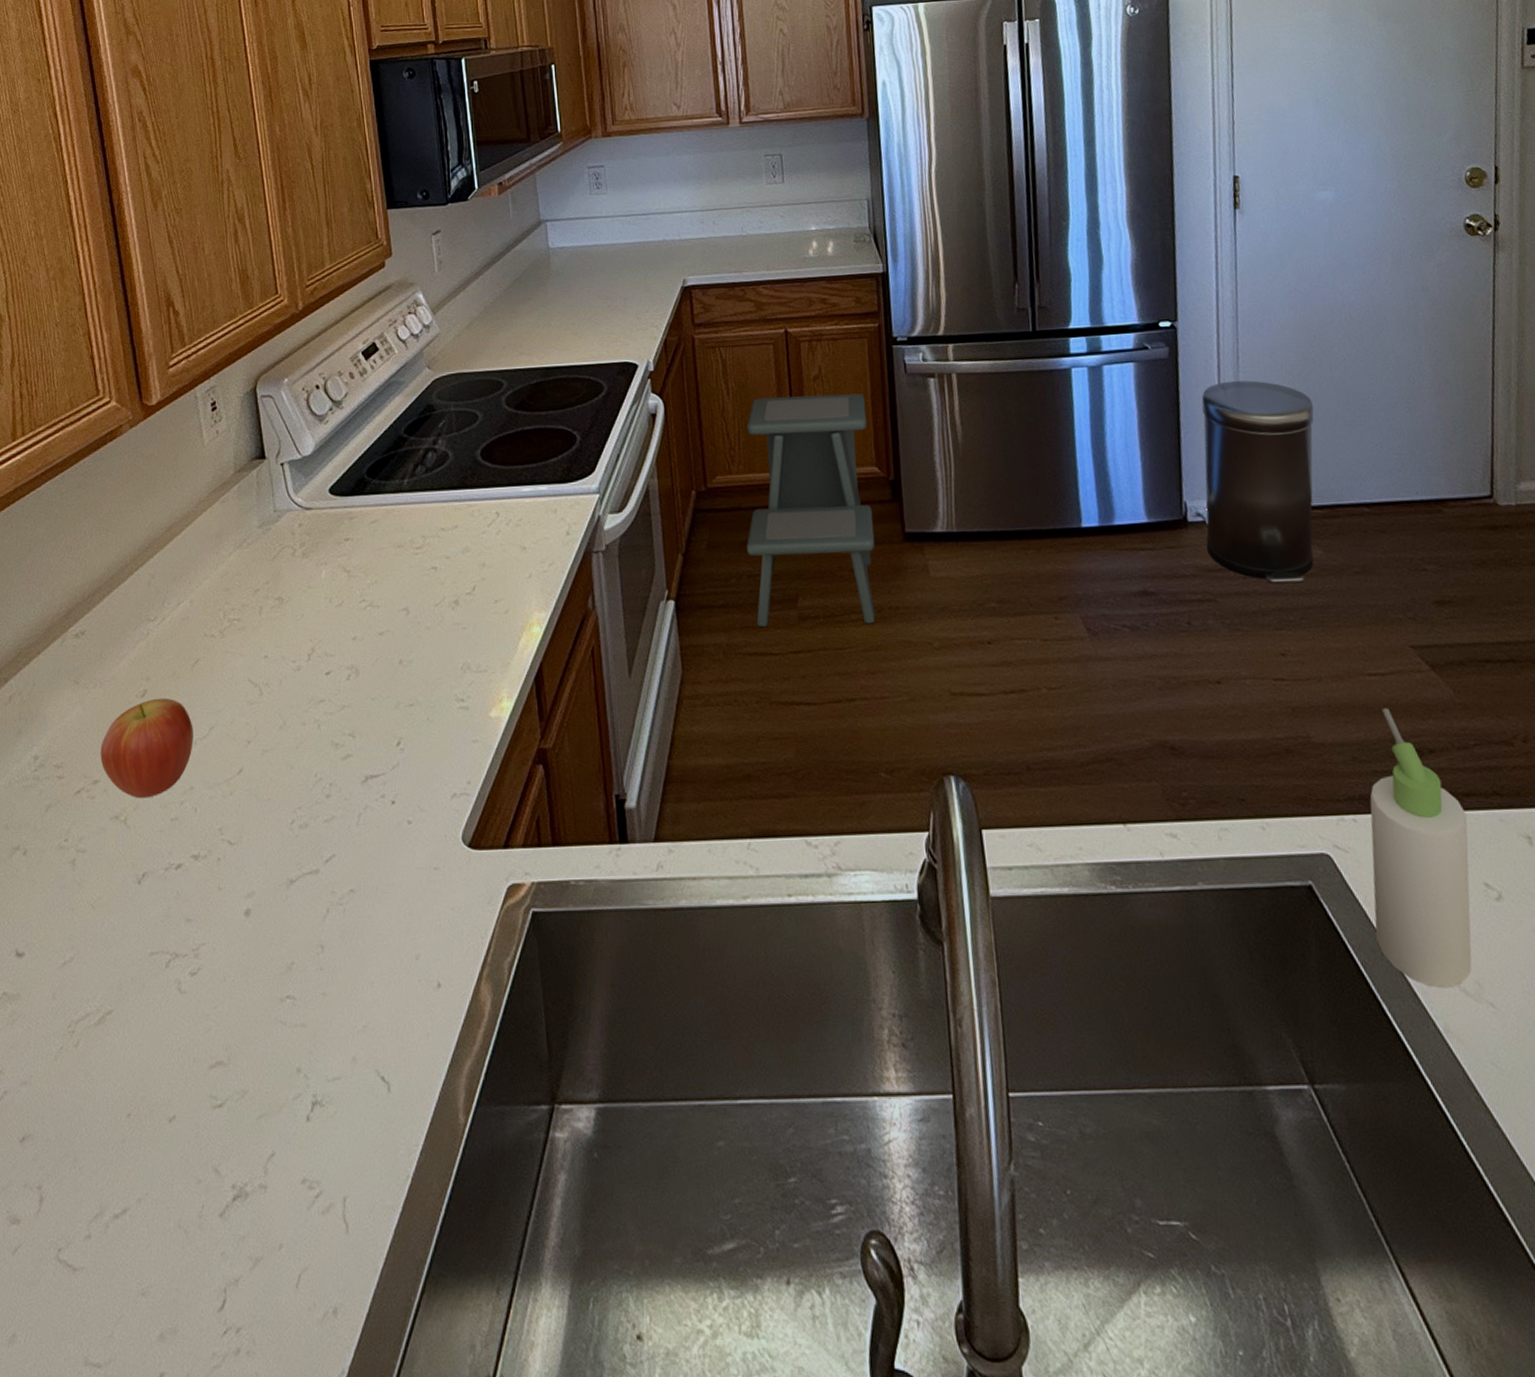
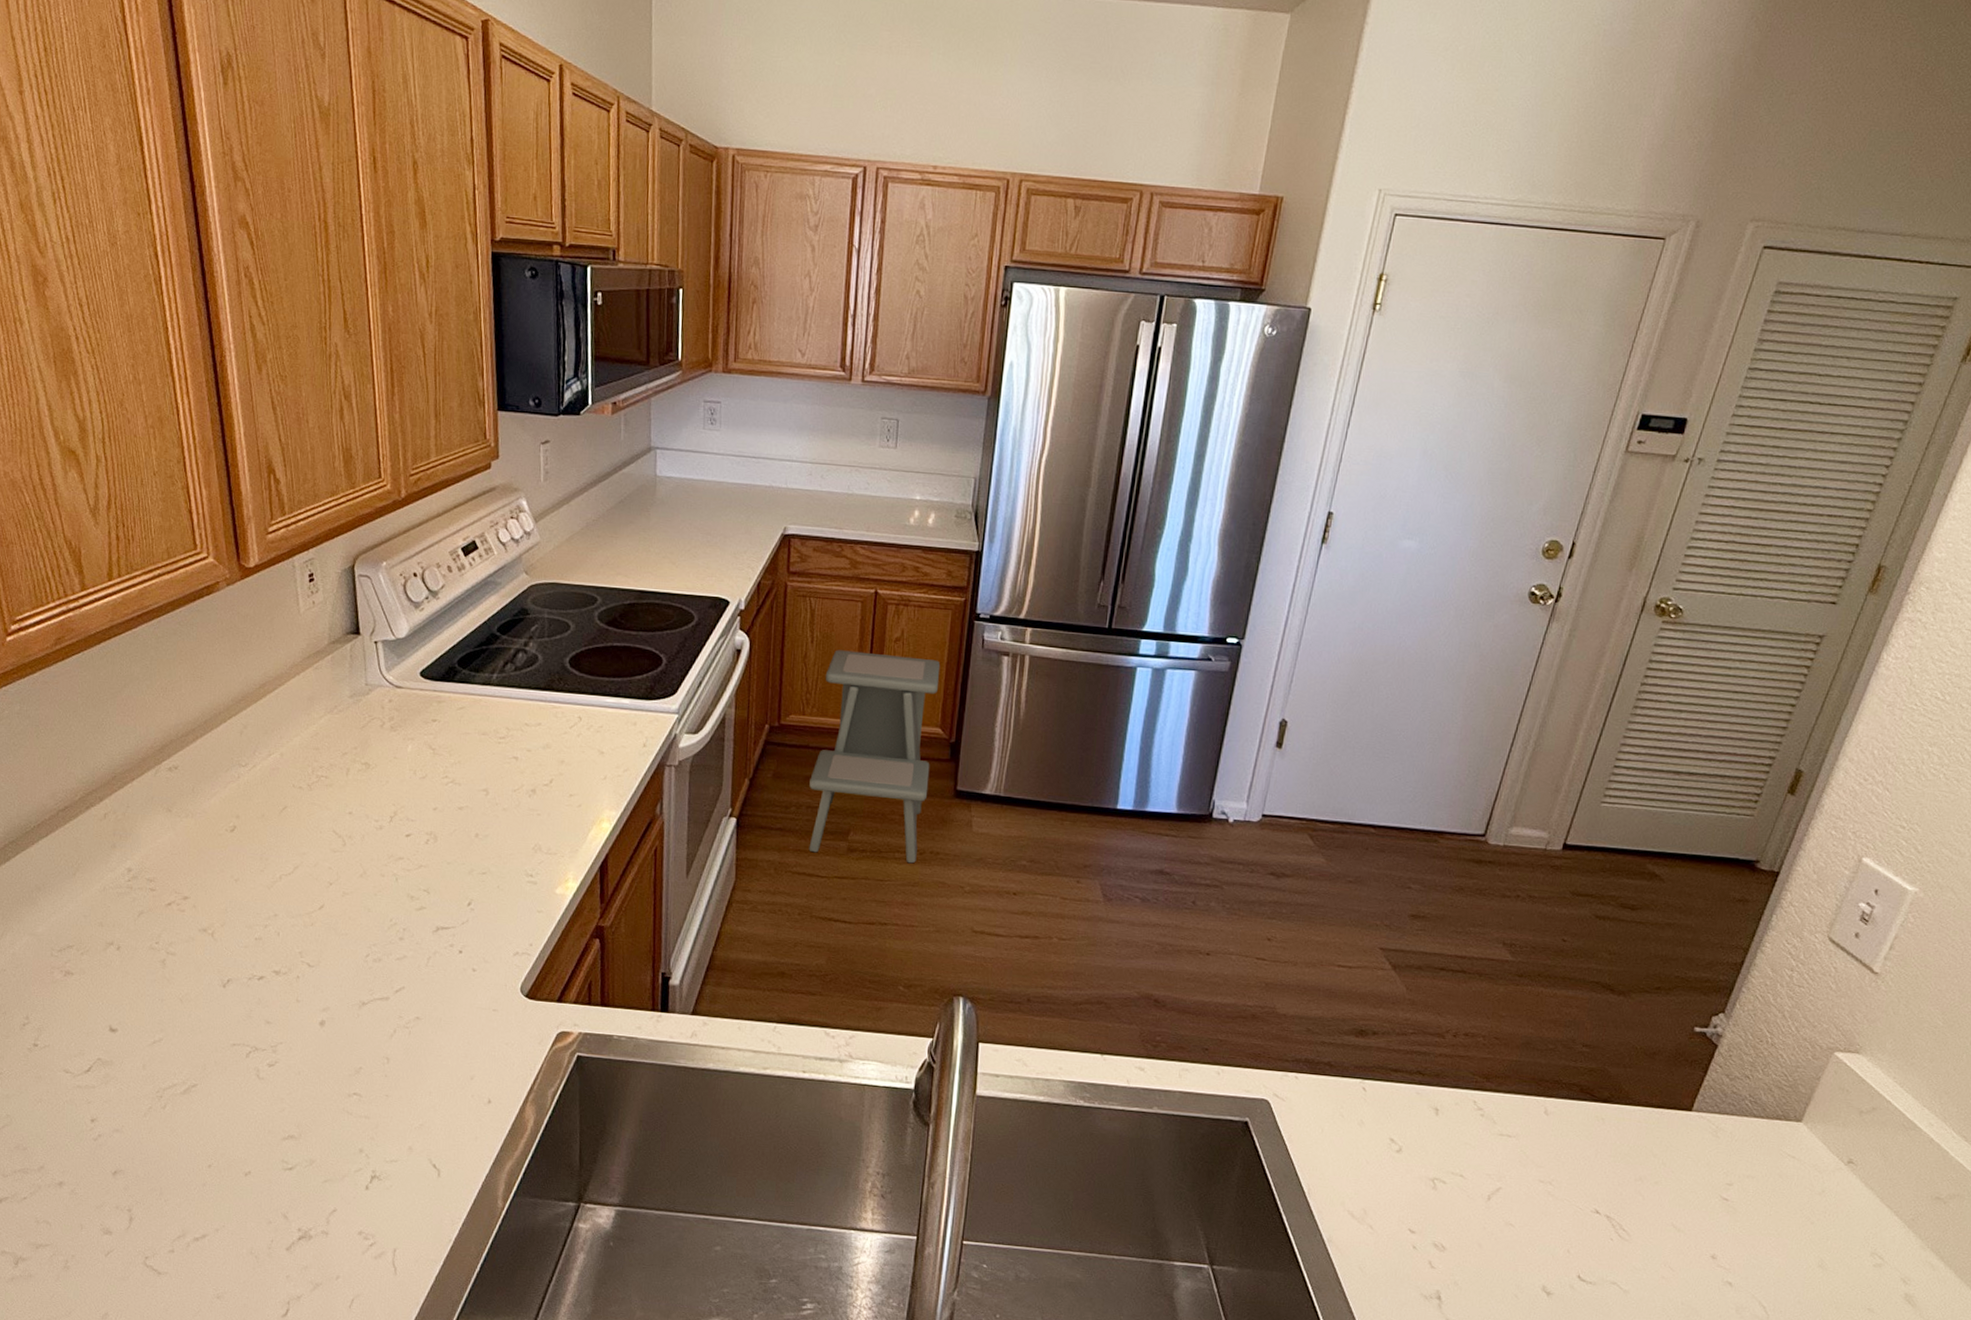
fruit: present [100,697,193,799] -> none [190,834,279,918]
pedal bin: present [1201,380,1314,585] -> none [1224,701,1350,884]
bottle: present [1369,708,1472,988] -> none [1290,994,1391,1211]

